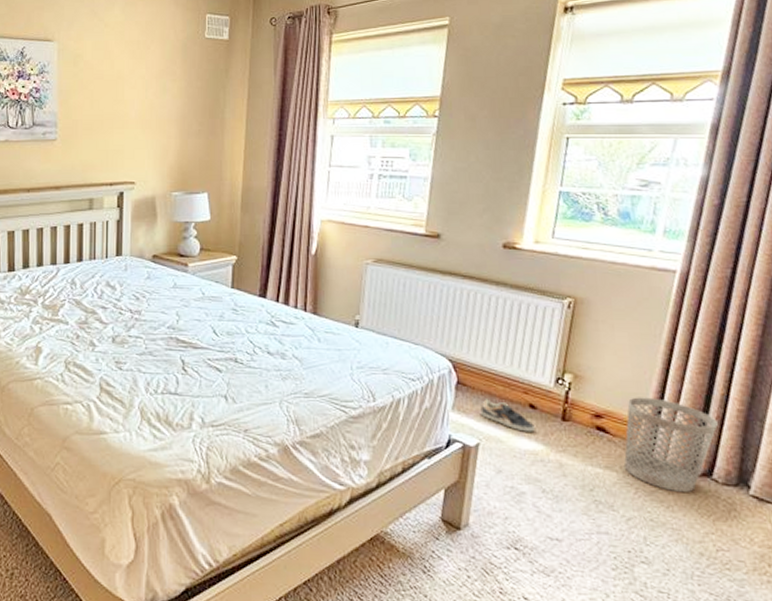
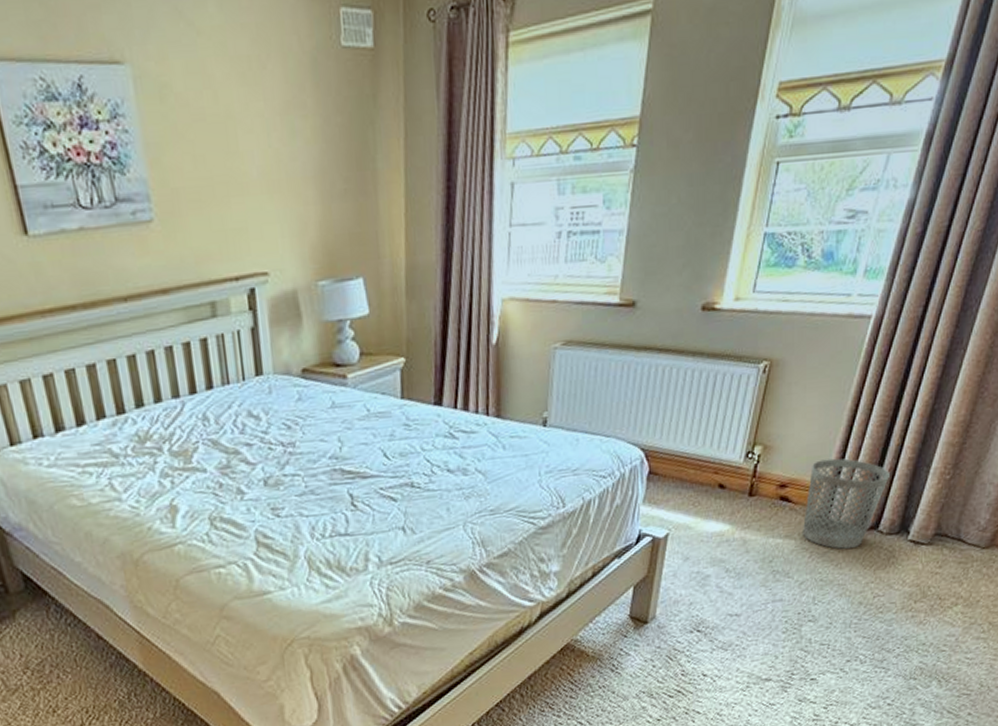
sneaker: present [479,399,535,432] -> none [670,485,722,514]

